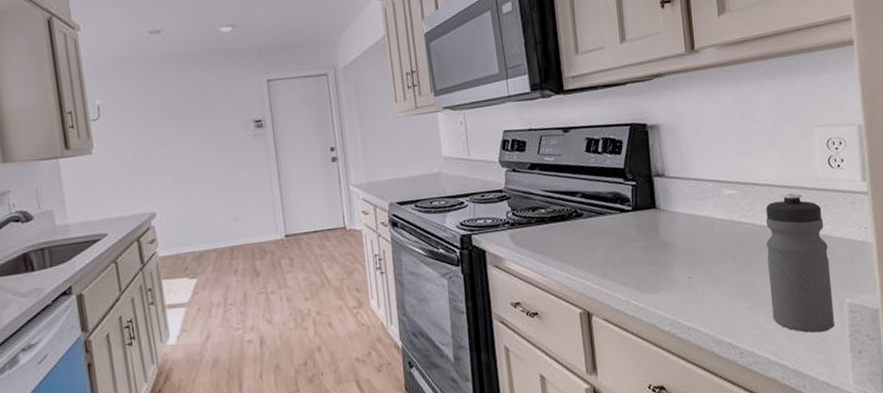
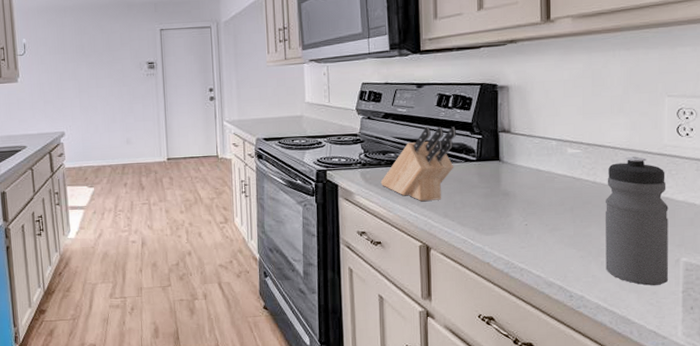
knife block: none [532,174,610,261] -> present [380,126,456,201]

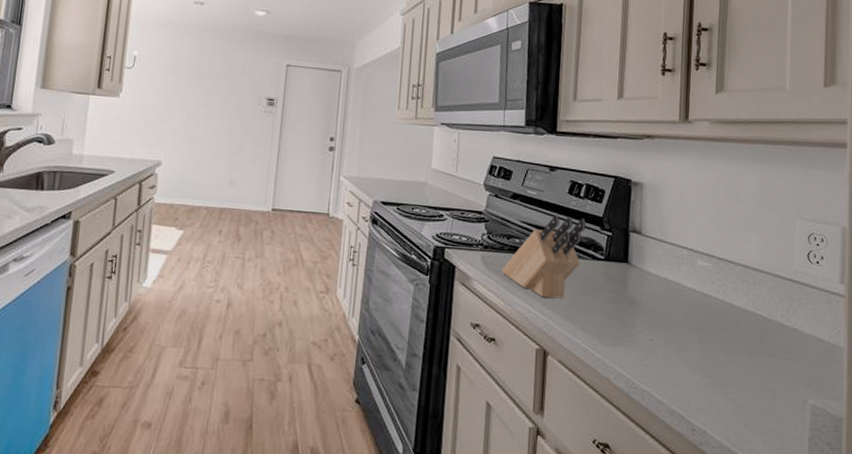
water bottle: present [605,156,669,286] -> none [731,278,797,428]

